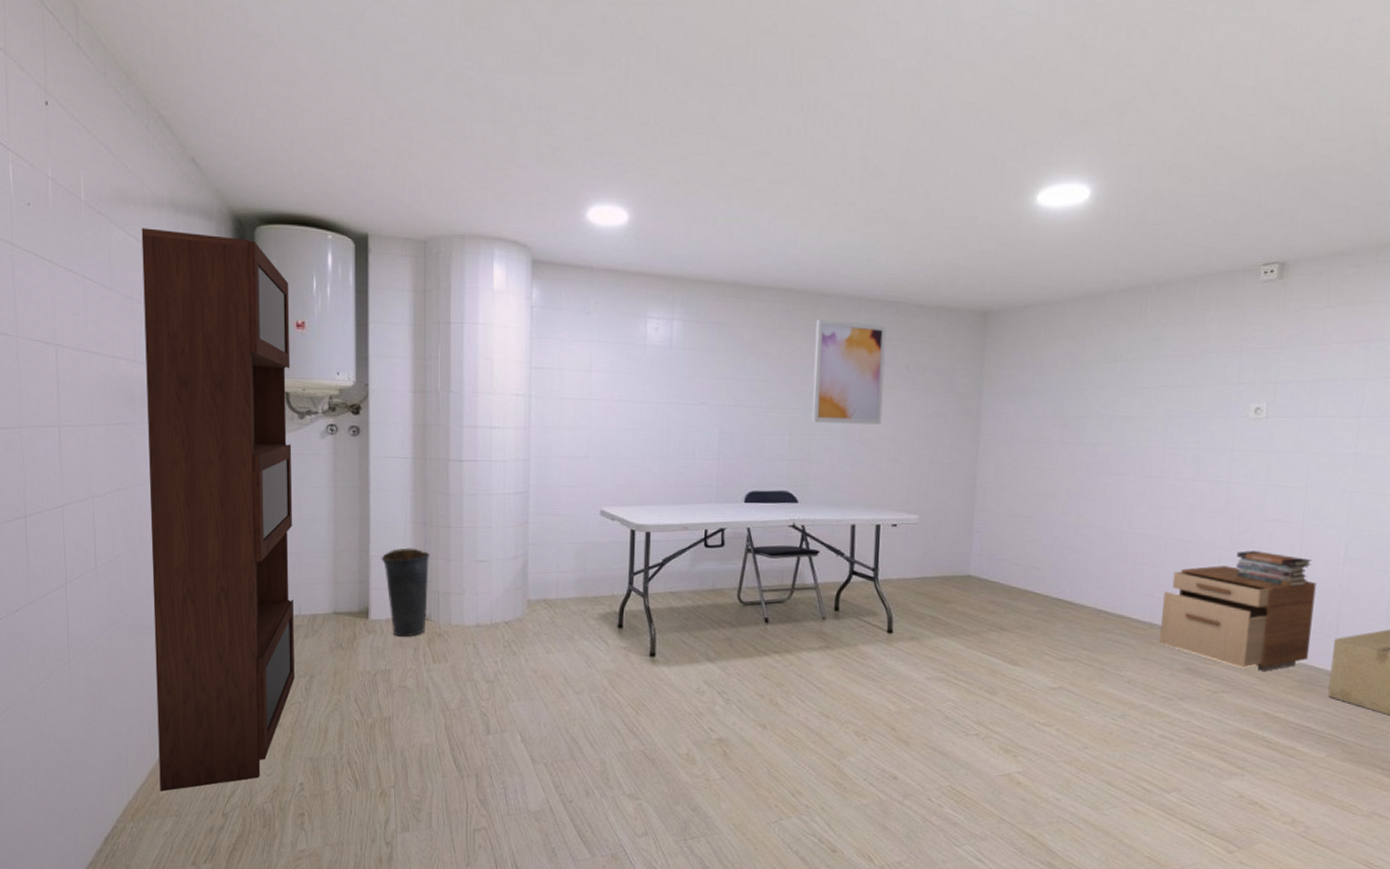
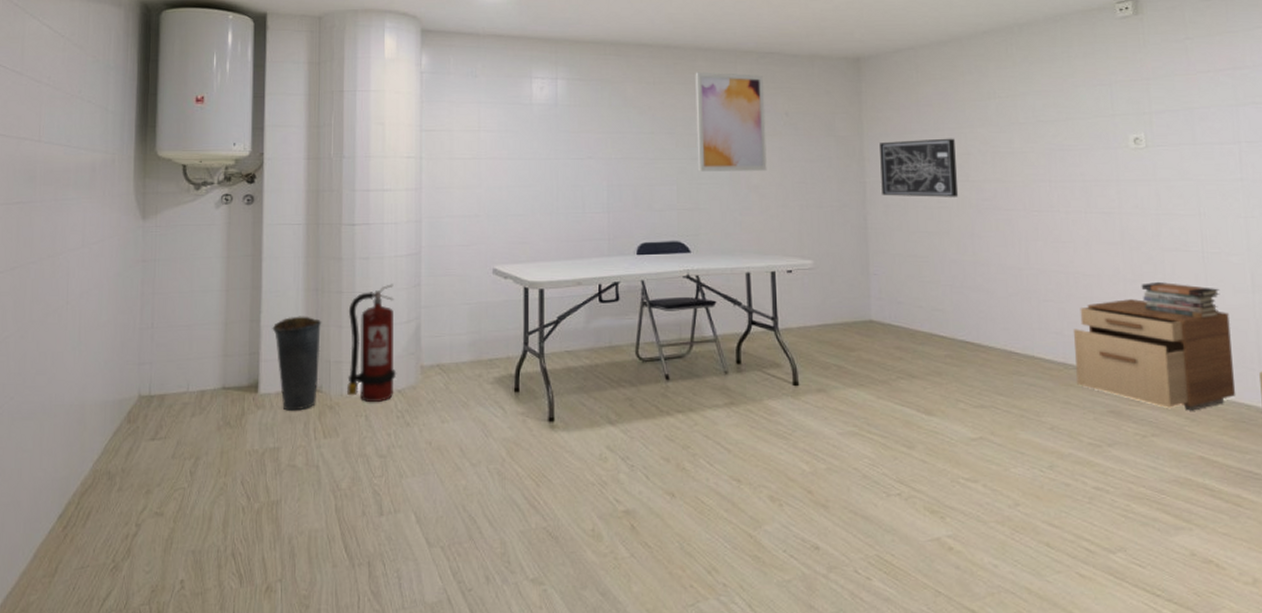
bookcase: present [141,228,295,792] -> none [31,17,191,596]
fire extinguisher: none [456,520,504,633] -> present [347,284,397,403]
wall art: none [994,399,1075,459] -> present [880,138,959,197]

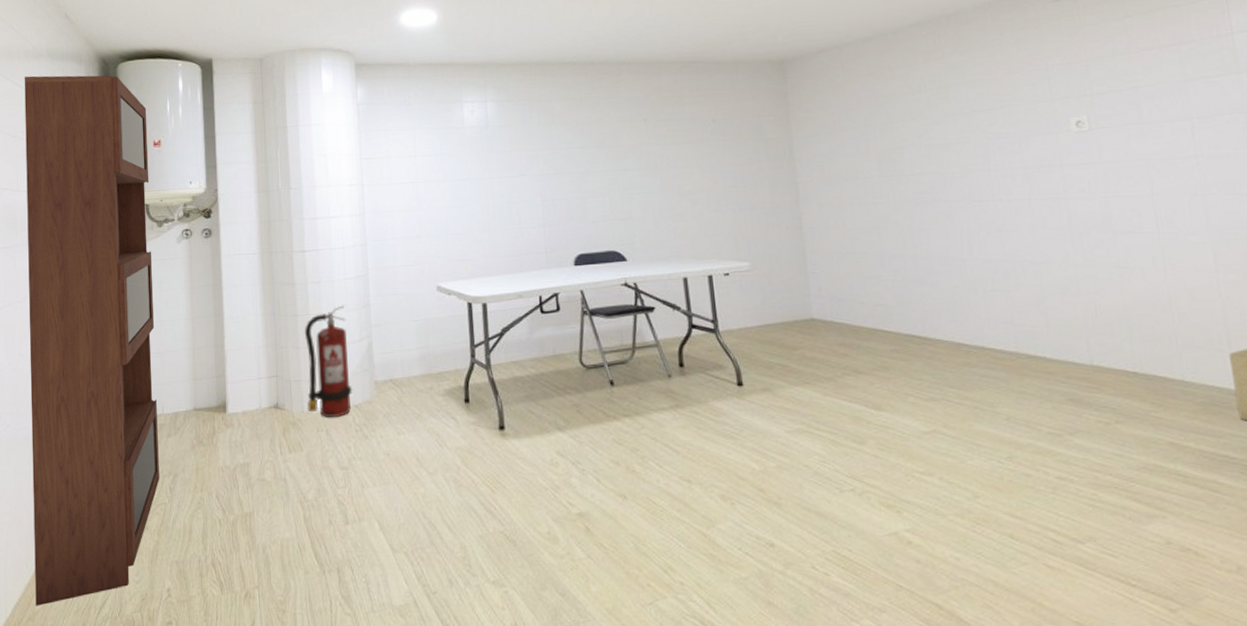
bookcase: none [31,17,191,596] -> present [24,75,160,606]
bucket: present [272,316,322,411] -> none [235,339,281,428]
wall art: present [695,72,767,171] -> none [620,84,698,182]
wall art: present [880,138,959,197] -> none [810,133,895,195]
filing cabinet: present [1073,299,1236,411] -> none [1023,284,1205,396]
book stack: present [1141,282,1220,319] -> none [1093,266,1180,301]

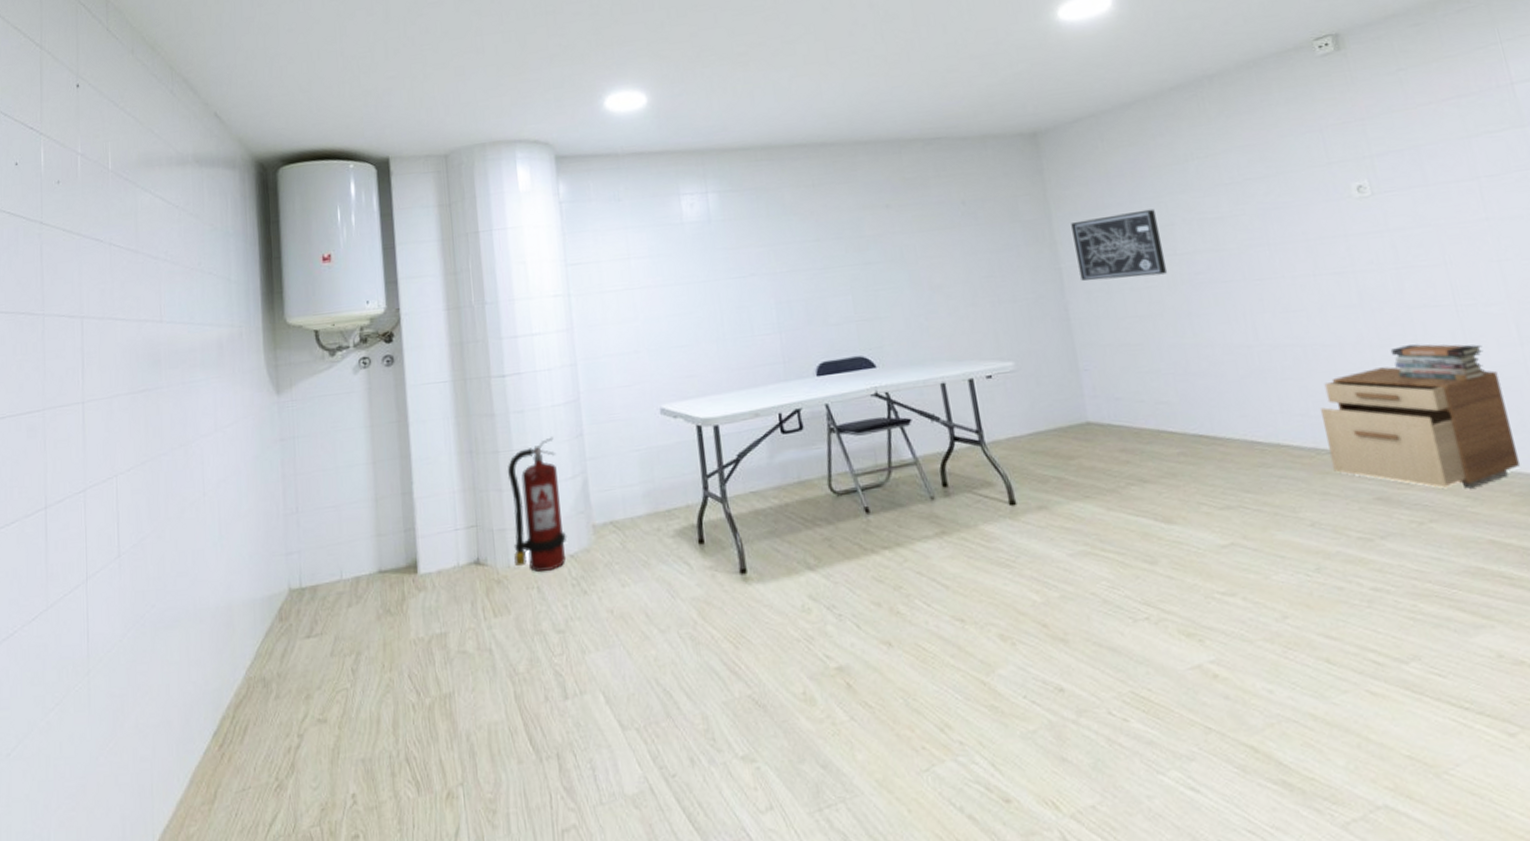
bookcase: present [24,75,160,606] -> none [166,181,339,828]
wall art: none [810,133,895,195] -> present [1071,208,1168,281]
filing cabinet: none [1023,284,1205,396] -> present [1319,366,1521,489]
book stack: none [1093,266,1180,301] -> present [1390,344,1486,382]

